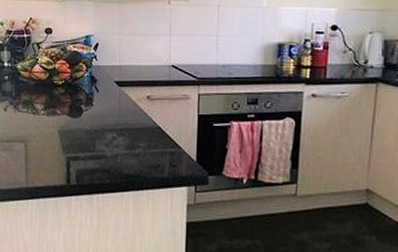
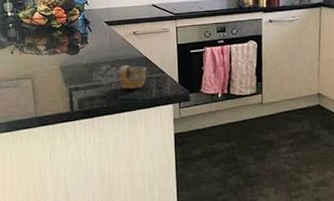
cup: none [124,135,159,165] -> present [117,65,147,90]

